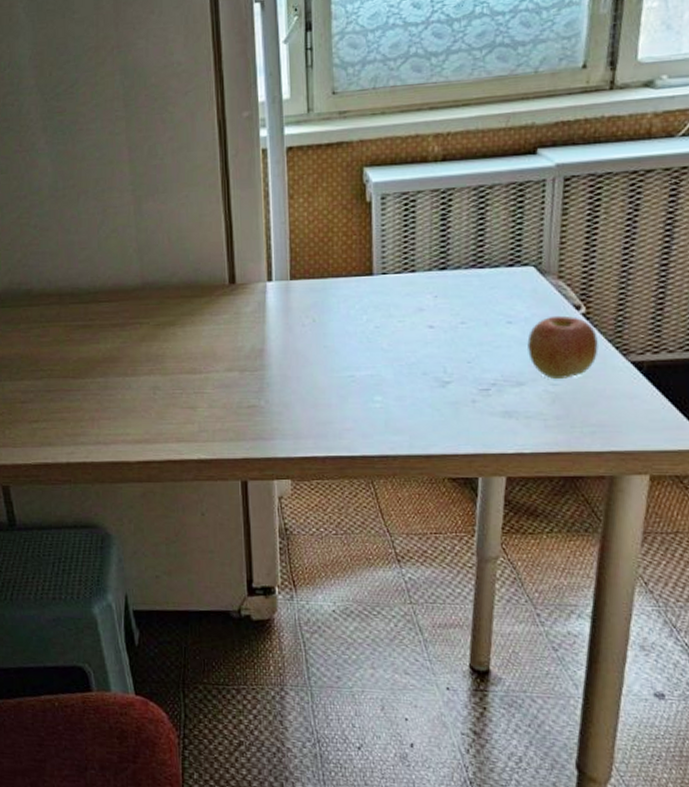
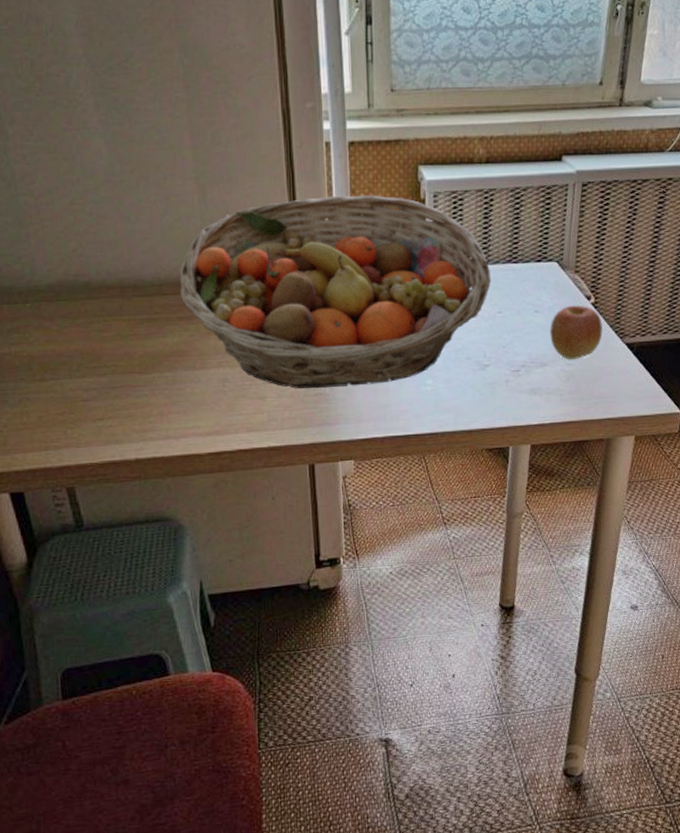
fruit basket: none [114,199,452,401] -> present [179,195,492,389]

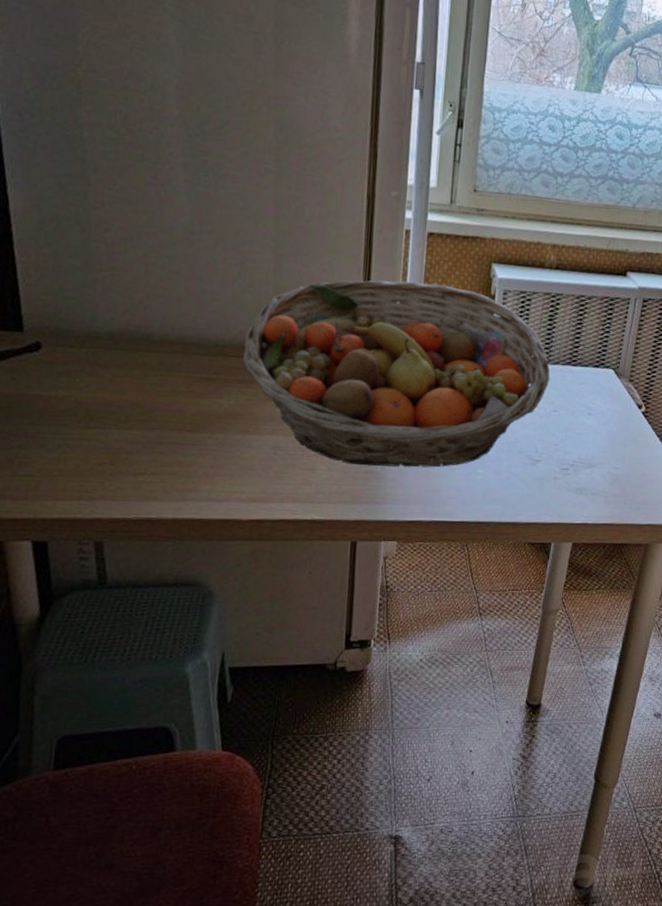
apple: present [550,305,603,360] -> none [600,411,650,465]

